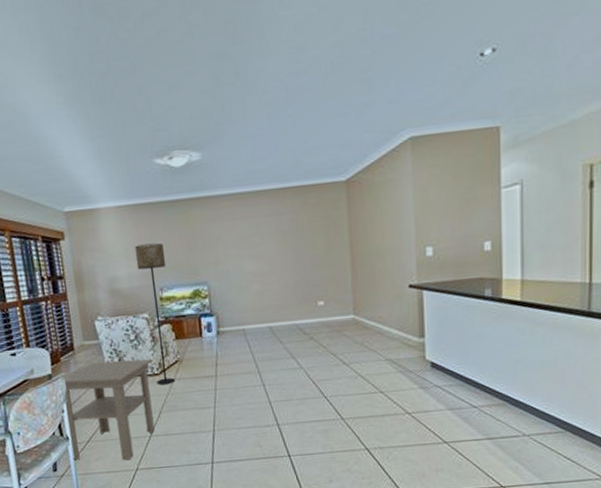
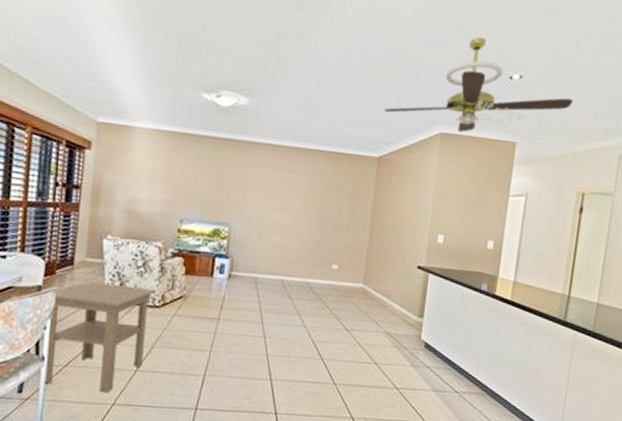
floor lamp: present [134,243,175,385] -> none [156,171,194,319]
ceiling fan: none [342,17,563,131] -> present [384,37,574,132]

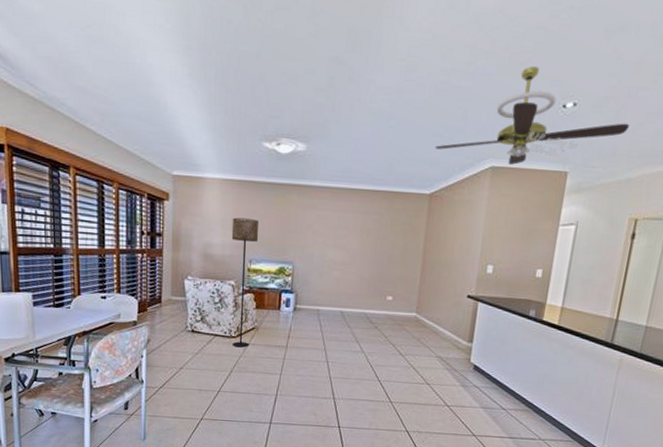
side table: present [43,282,157,393] -> none [144,317,232,410]
floor lamp: none [156,171,194,319] -> present [231,217,260,348]

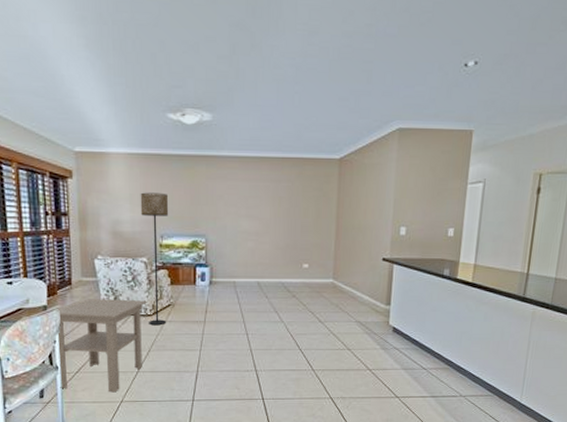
side table: none [144,317,232,410] -> present [57,299,147,393]
ceiling fan: present [435,66,630,165] -> none [342,26,530,125]

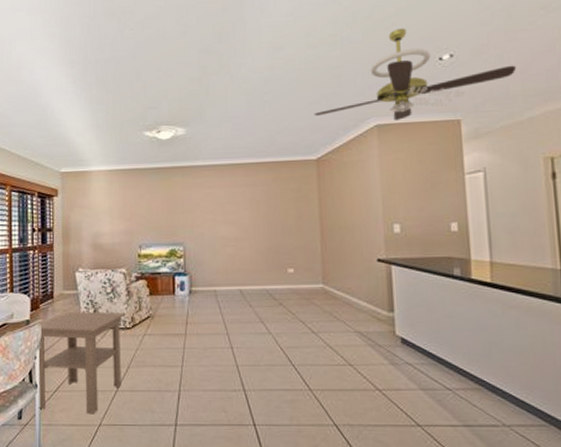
floor lamp: present [140,192,169,326] -> none [119,204,146,340]
ceiling fan: none [342,26,530,125] -> present [314,28,517,120]

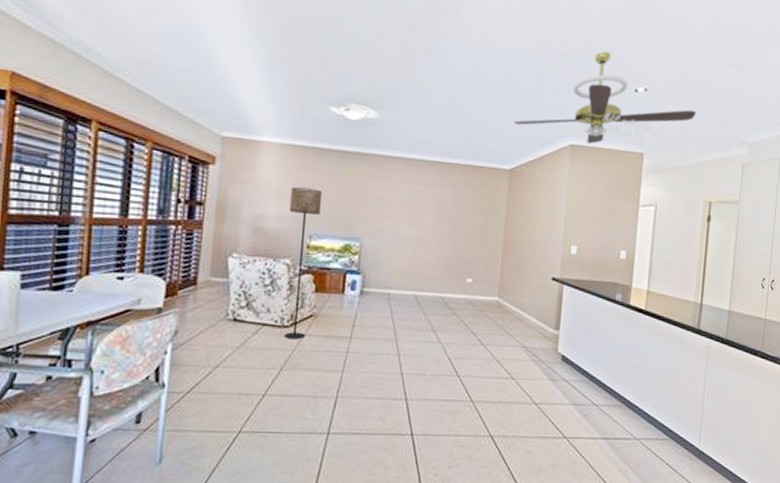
side table: present [38,312,126,415] -> none [163,302,285,420]
floor lamp: none [119,204,146,340] -> present [284,186,323,340]

